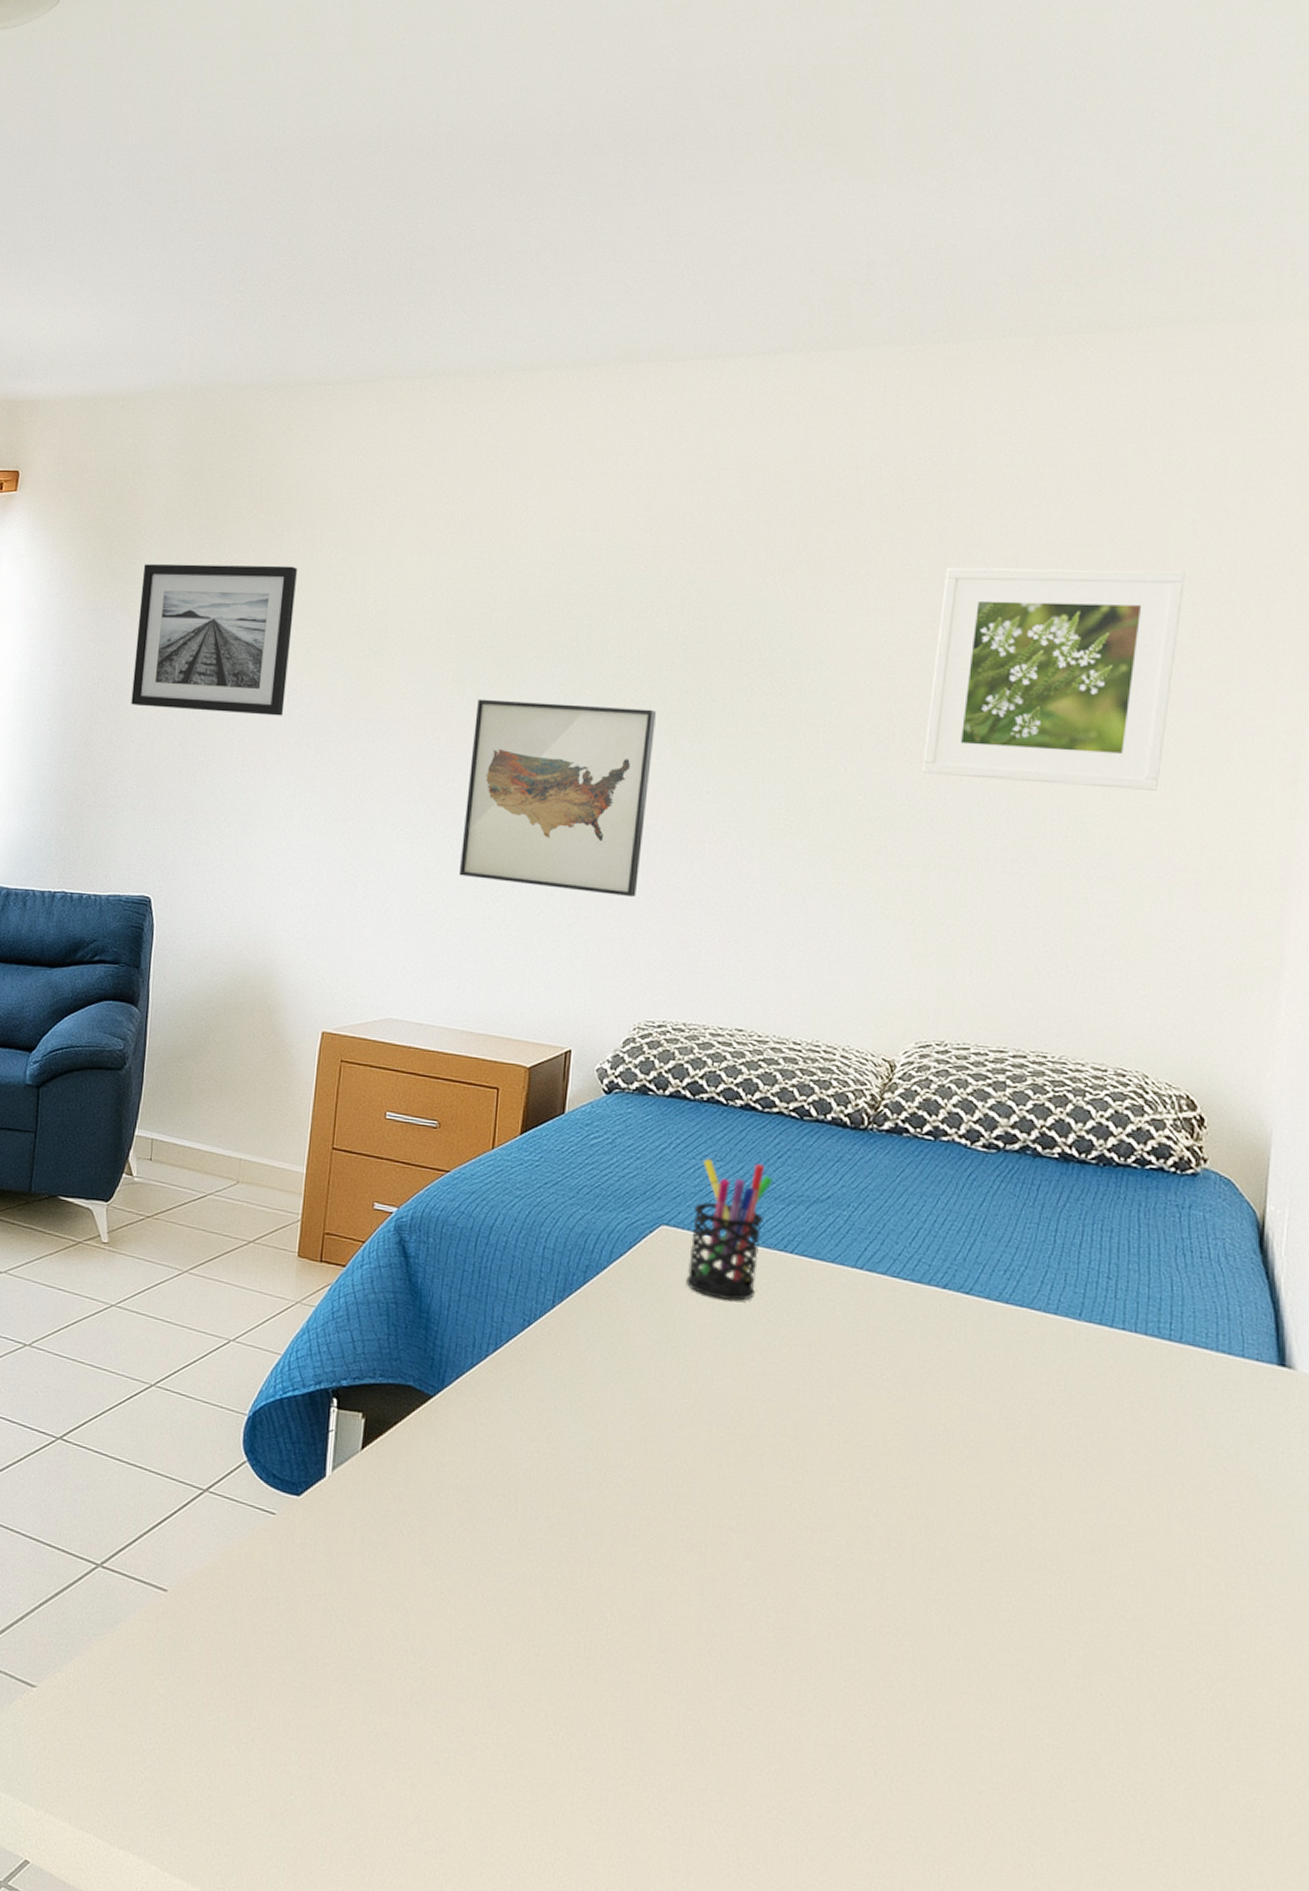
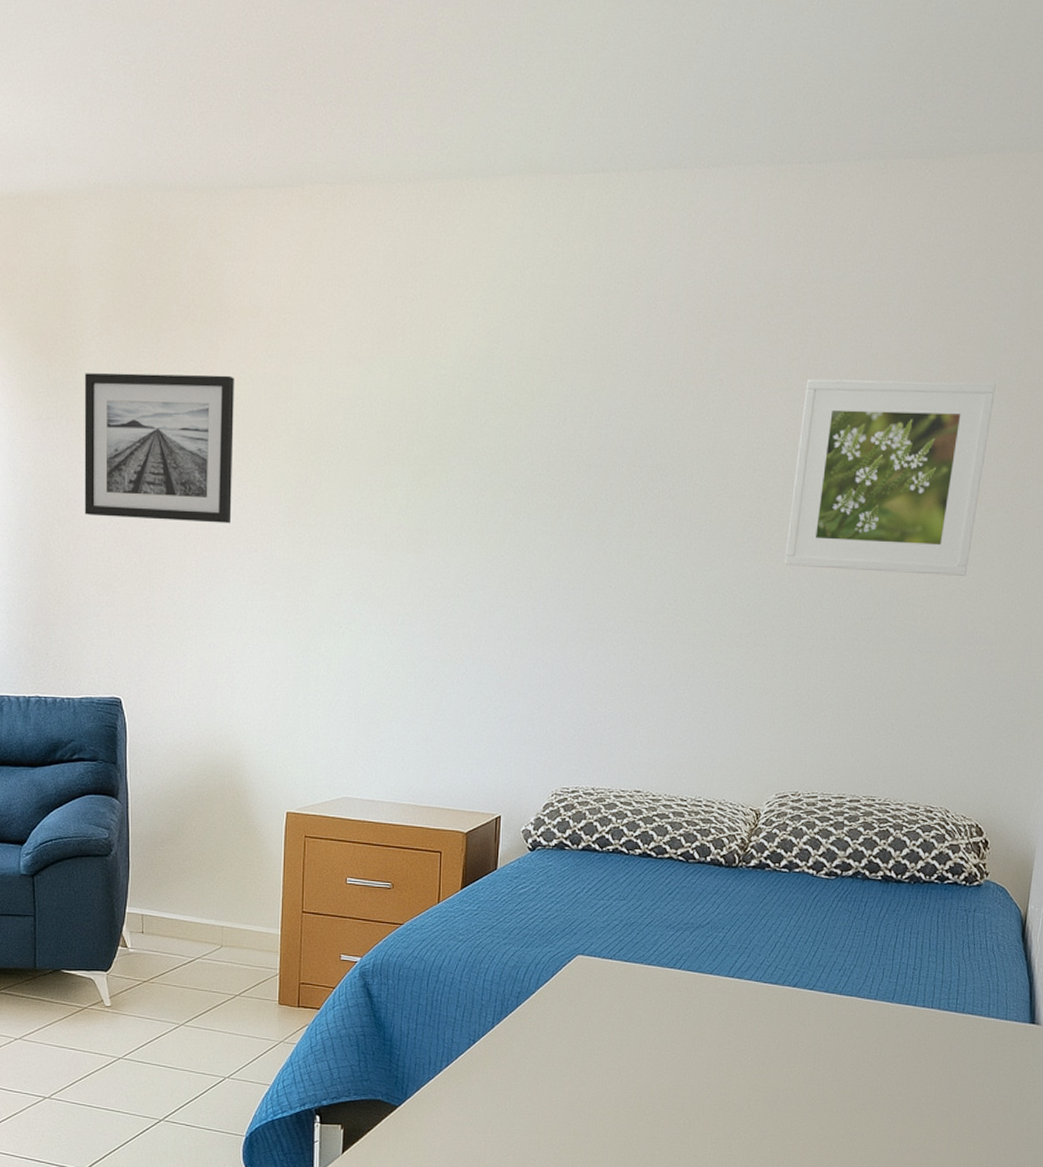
wall art: present [458,698,656,898] -> none [398,504,565,682]
pen holder: present [686,1158,773,1301] -> none [598,898,665,1011]

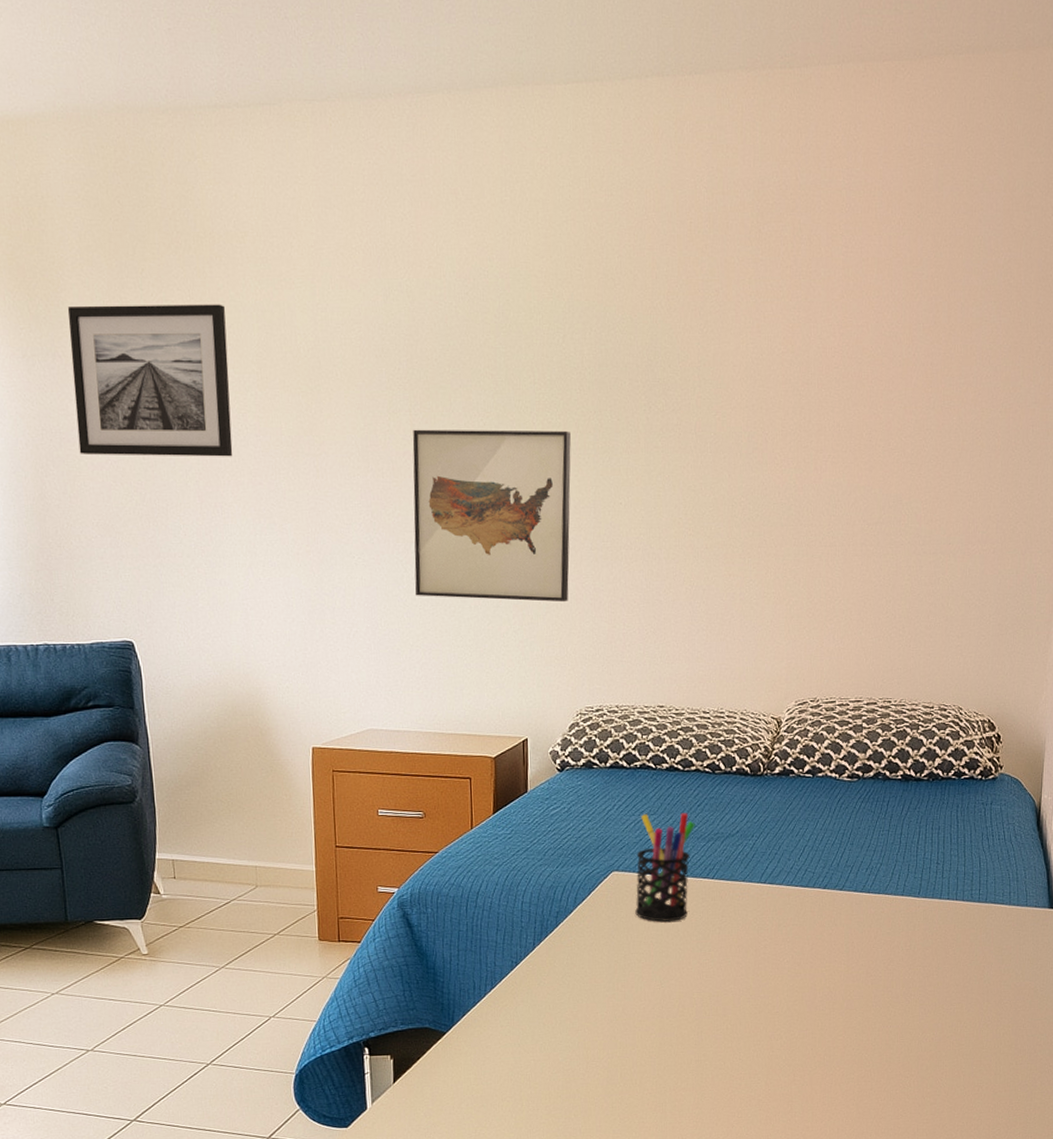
wall art: none [398,504,565,682] -> present [412,429,571,602]
pen holder: none [598,898,665,1011] -> present [635,813,695,922]
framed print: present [785,379,996,576] -> none [790,284,984,477]

